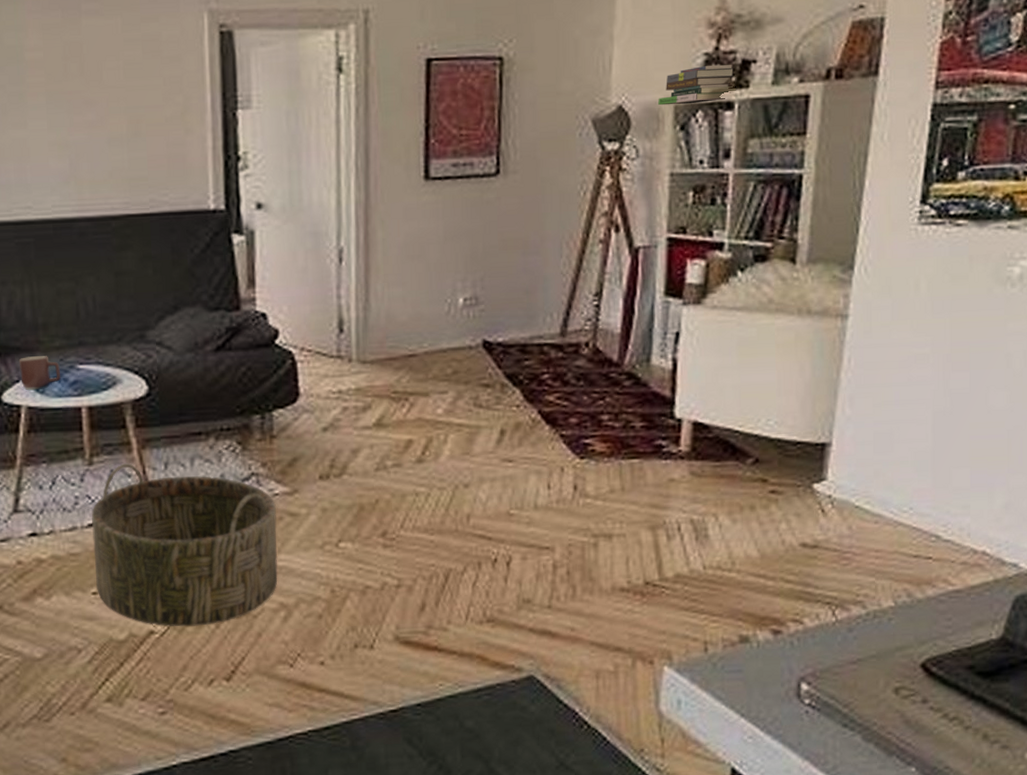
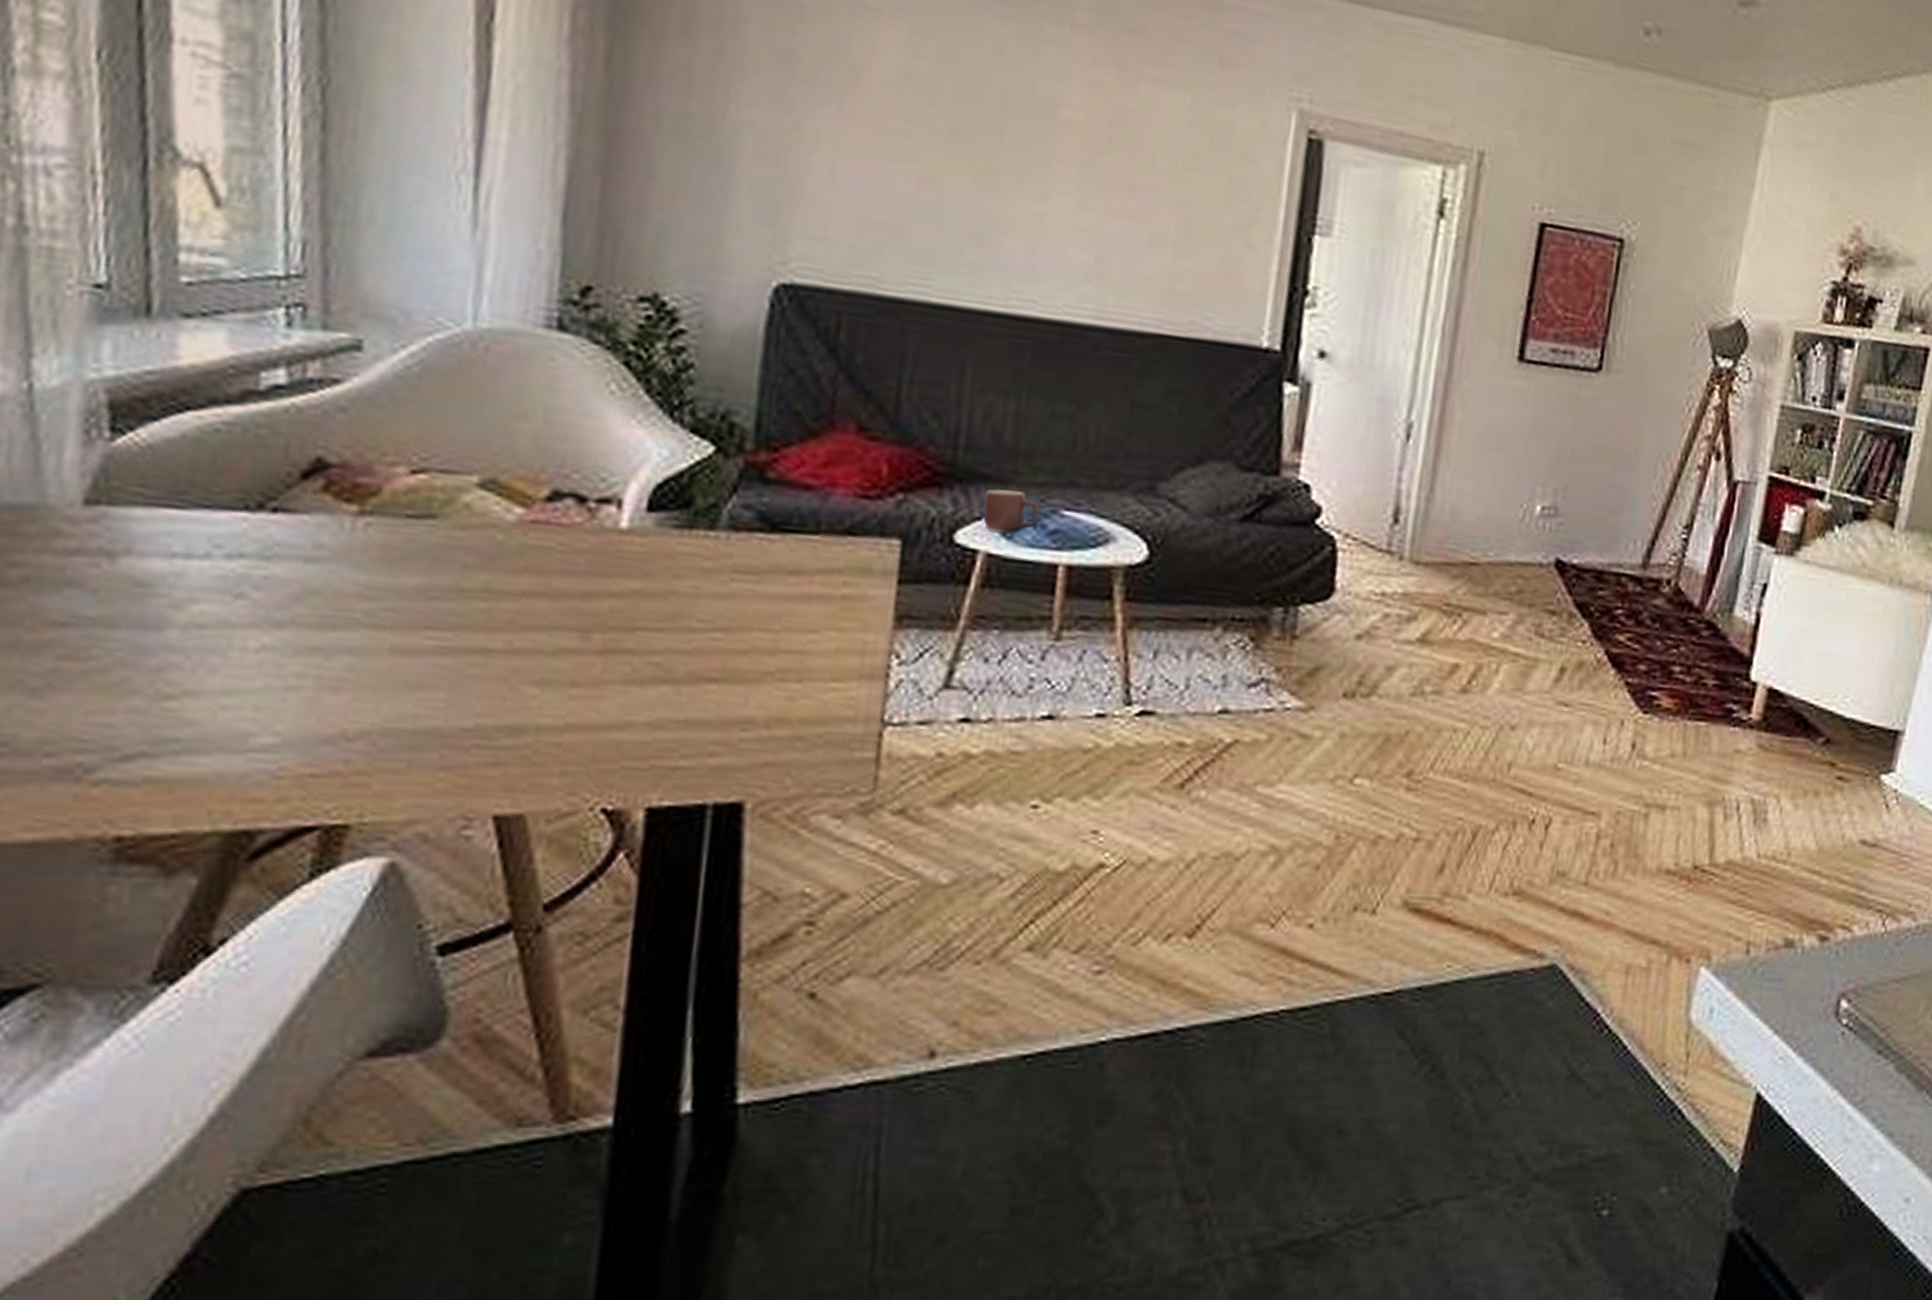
basket: present [91,463,278,627] -> none [1038,644,1286,864]
books: present [658,64,736,106] -> none [1779,294,1859,337]

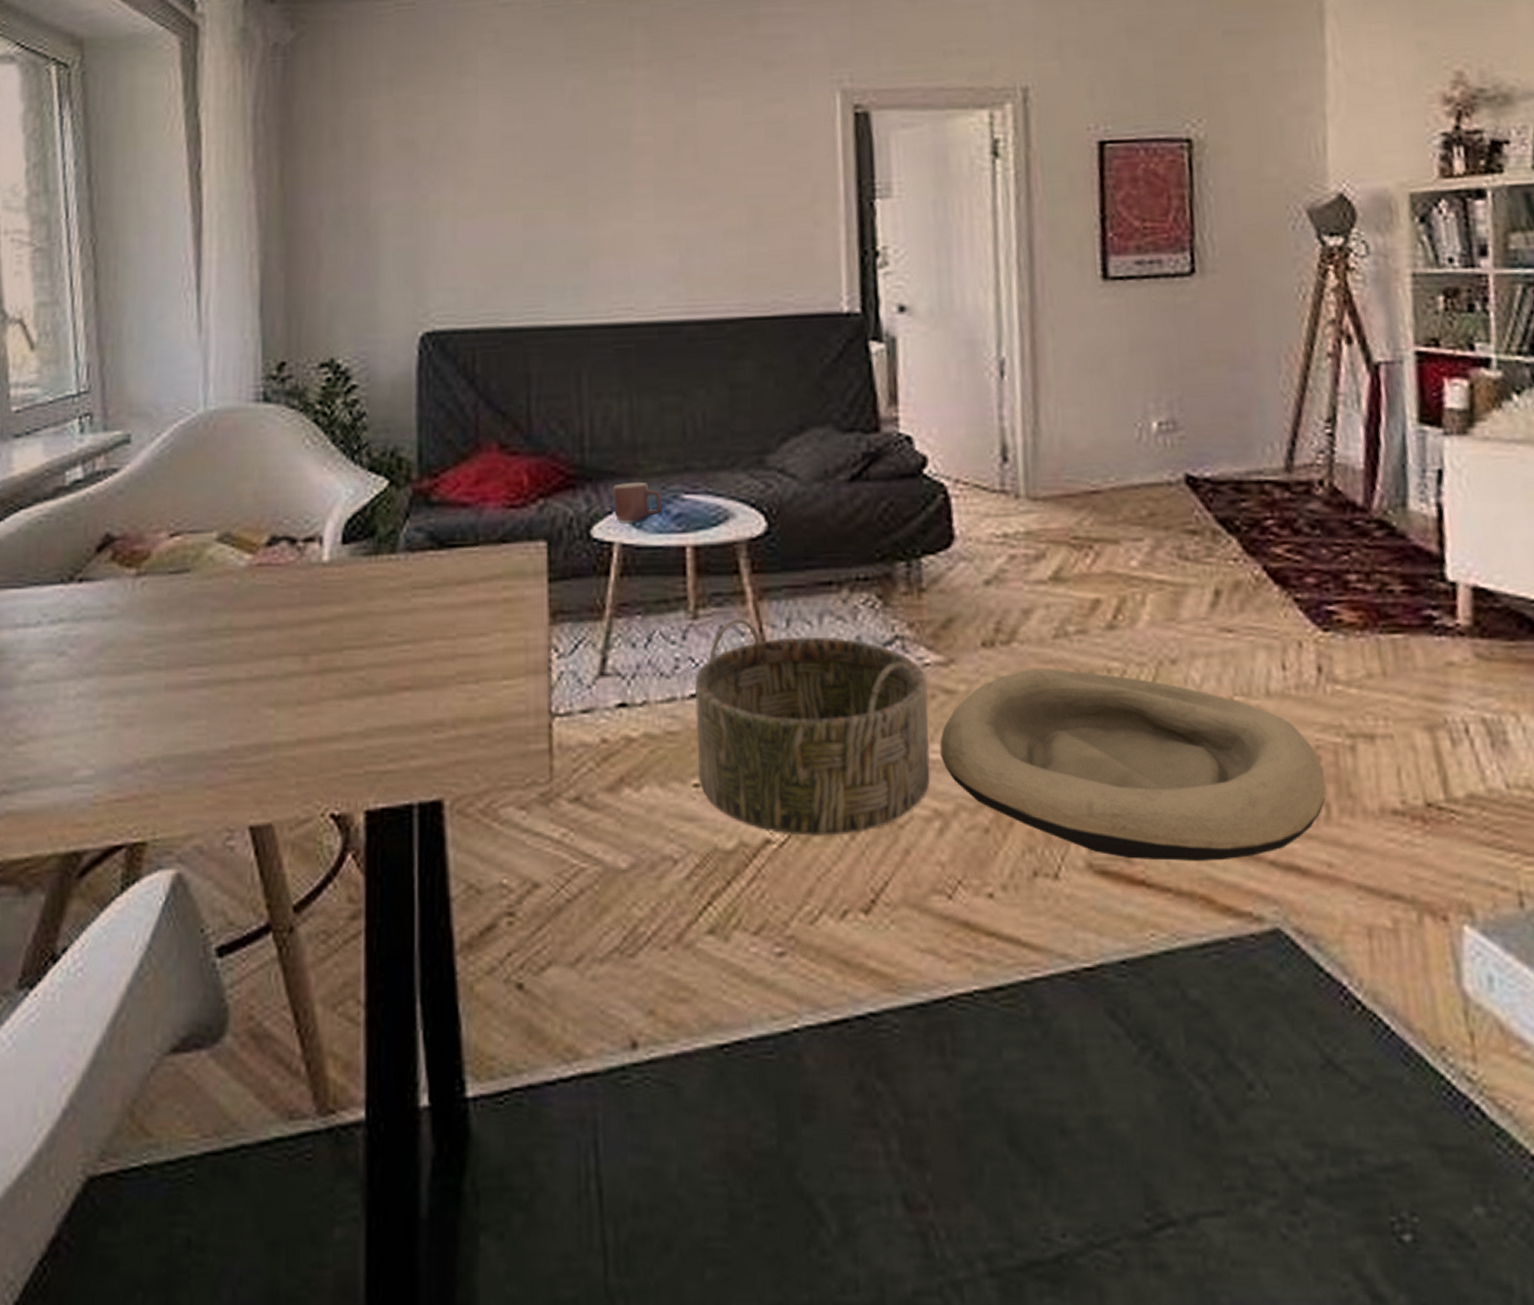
basket: none [1038,644,1286,864] -> present [694,618,930,836]
dog bed: none [1286,722,1620,905] -> present [940,668,1326,861]

